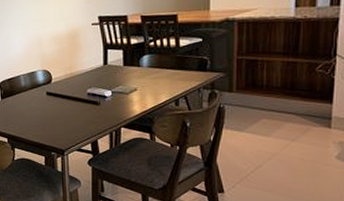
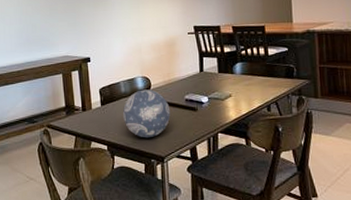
decorative ball: none [22,83,72,132] -> present [122,89,171,138]

